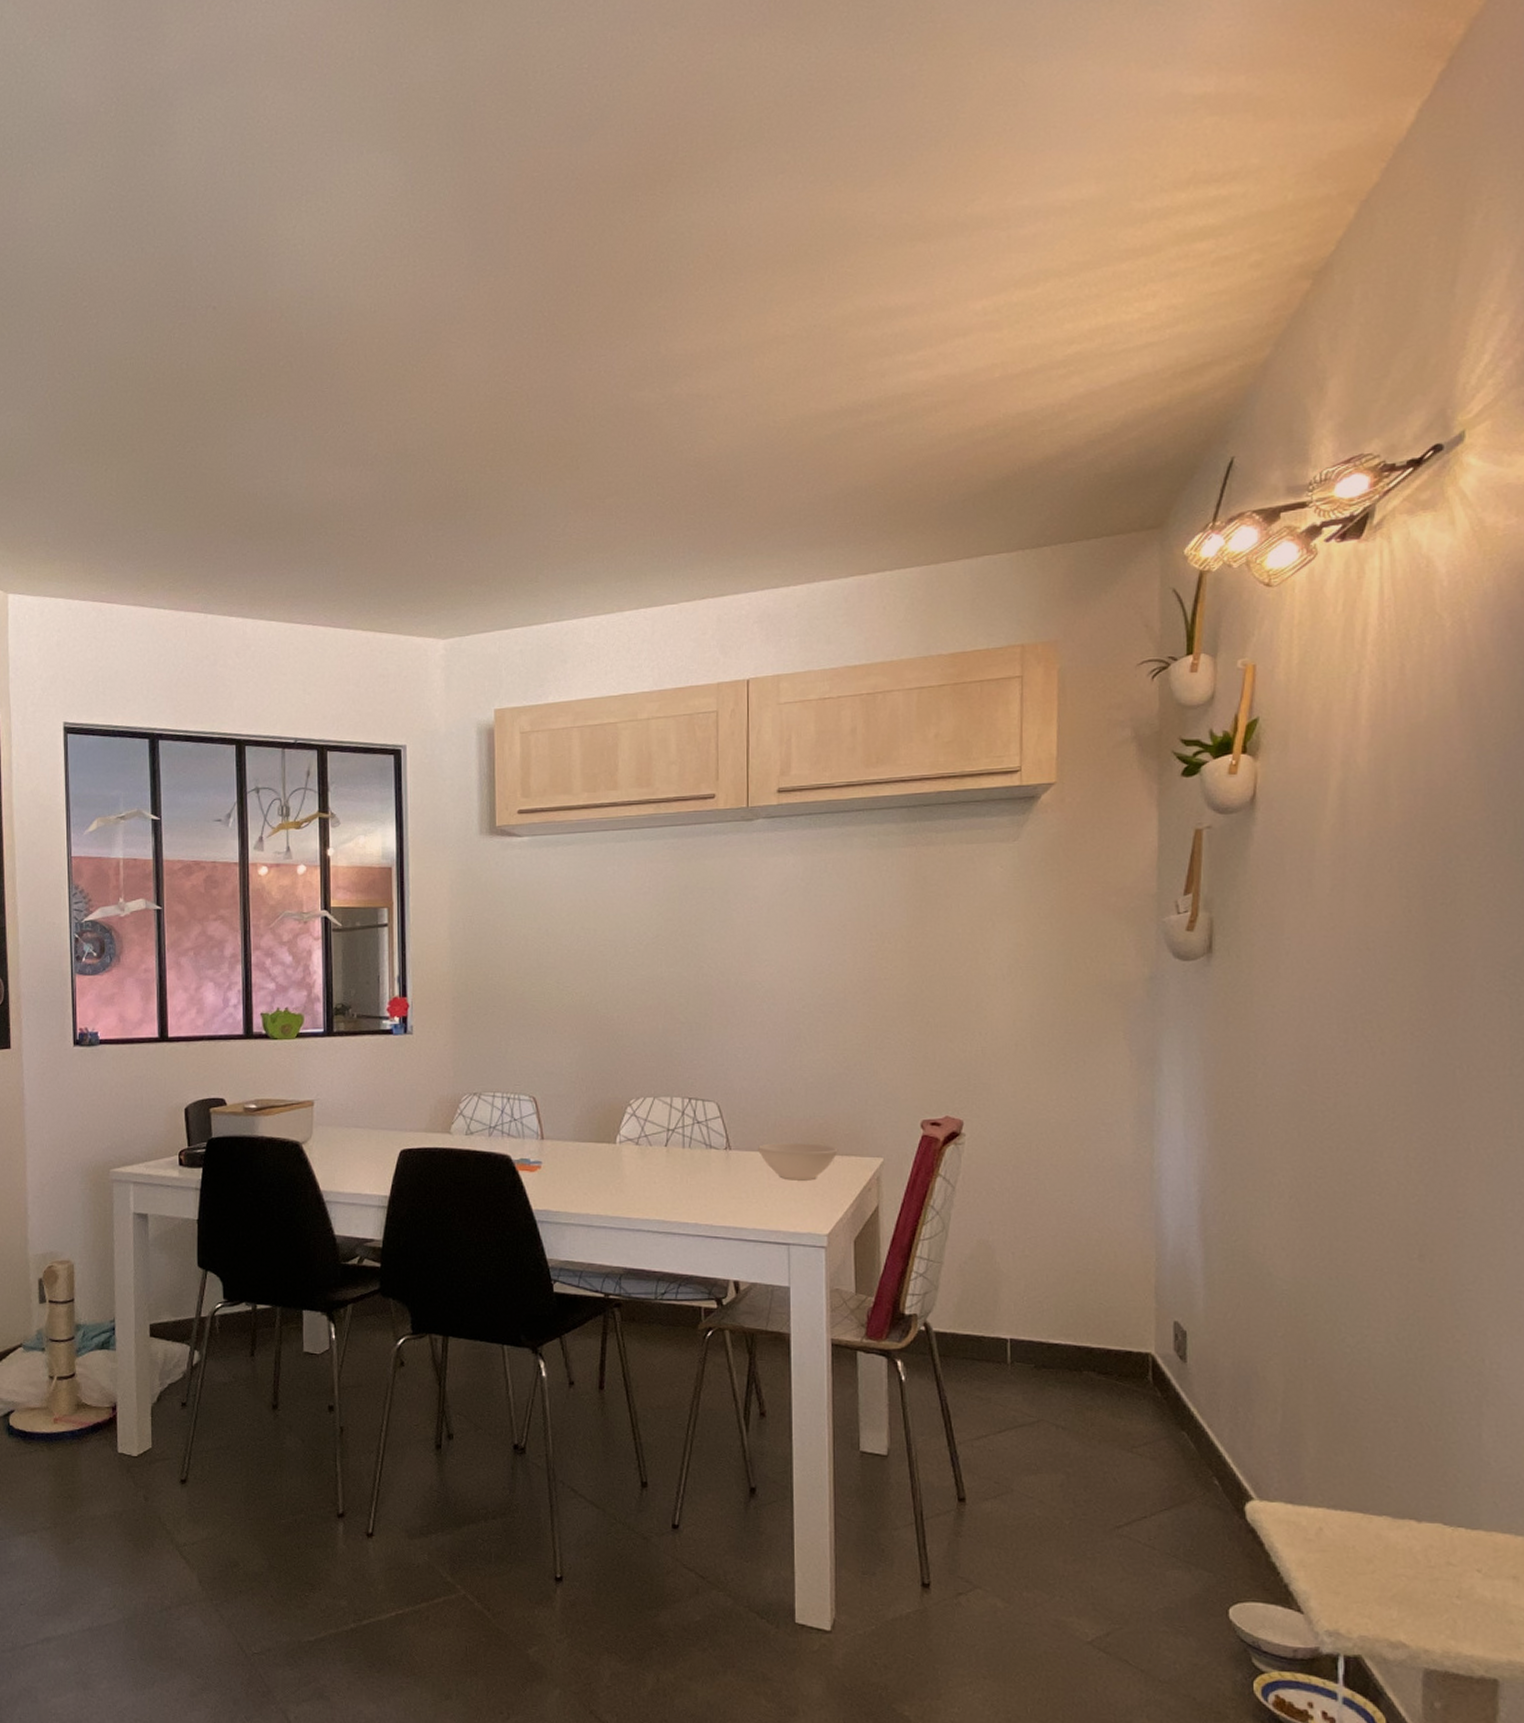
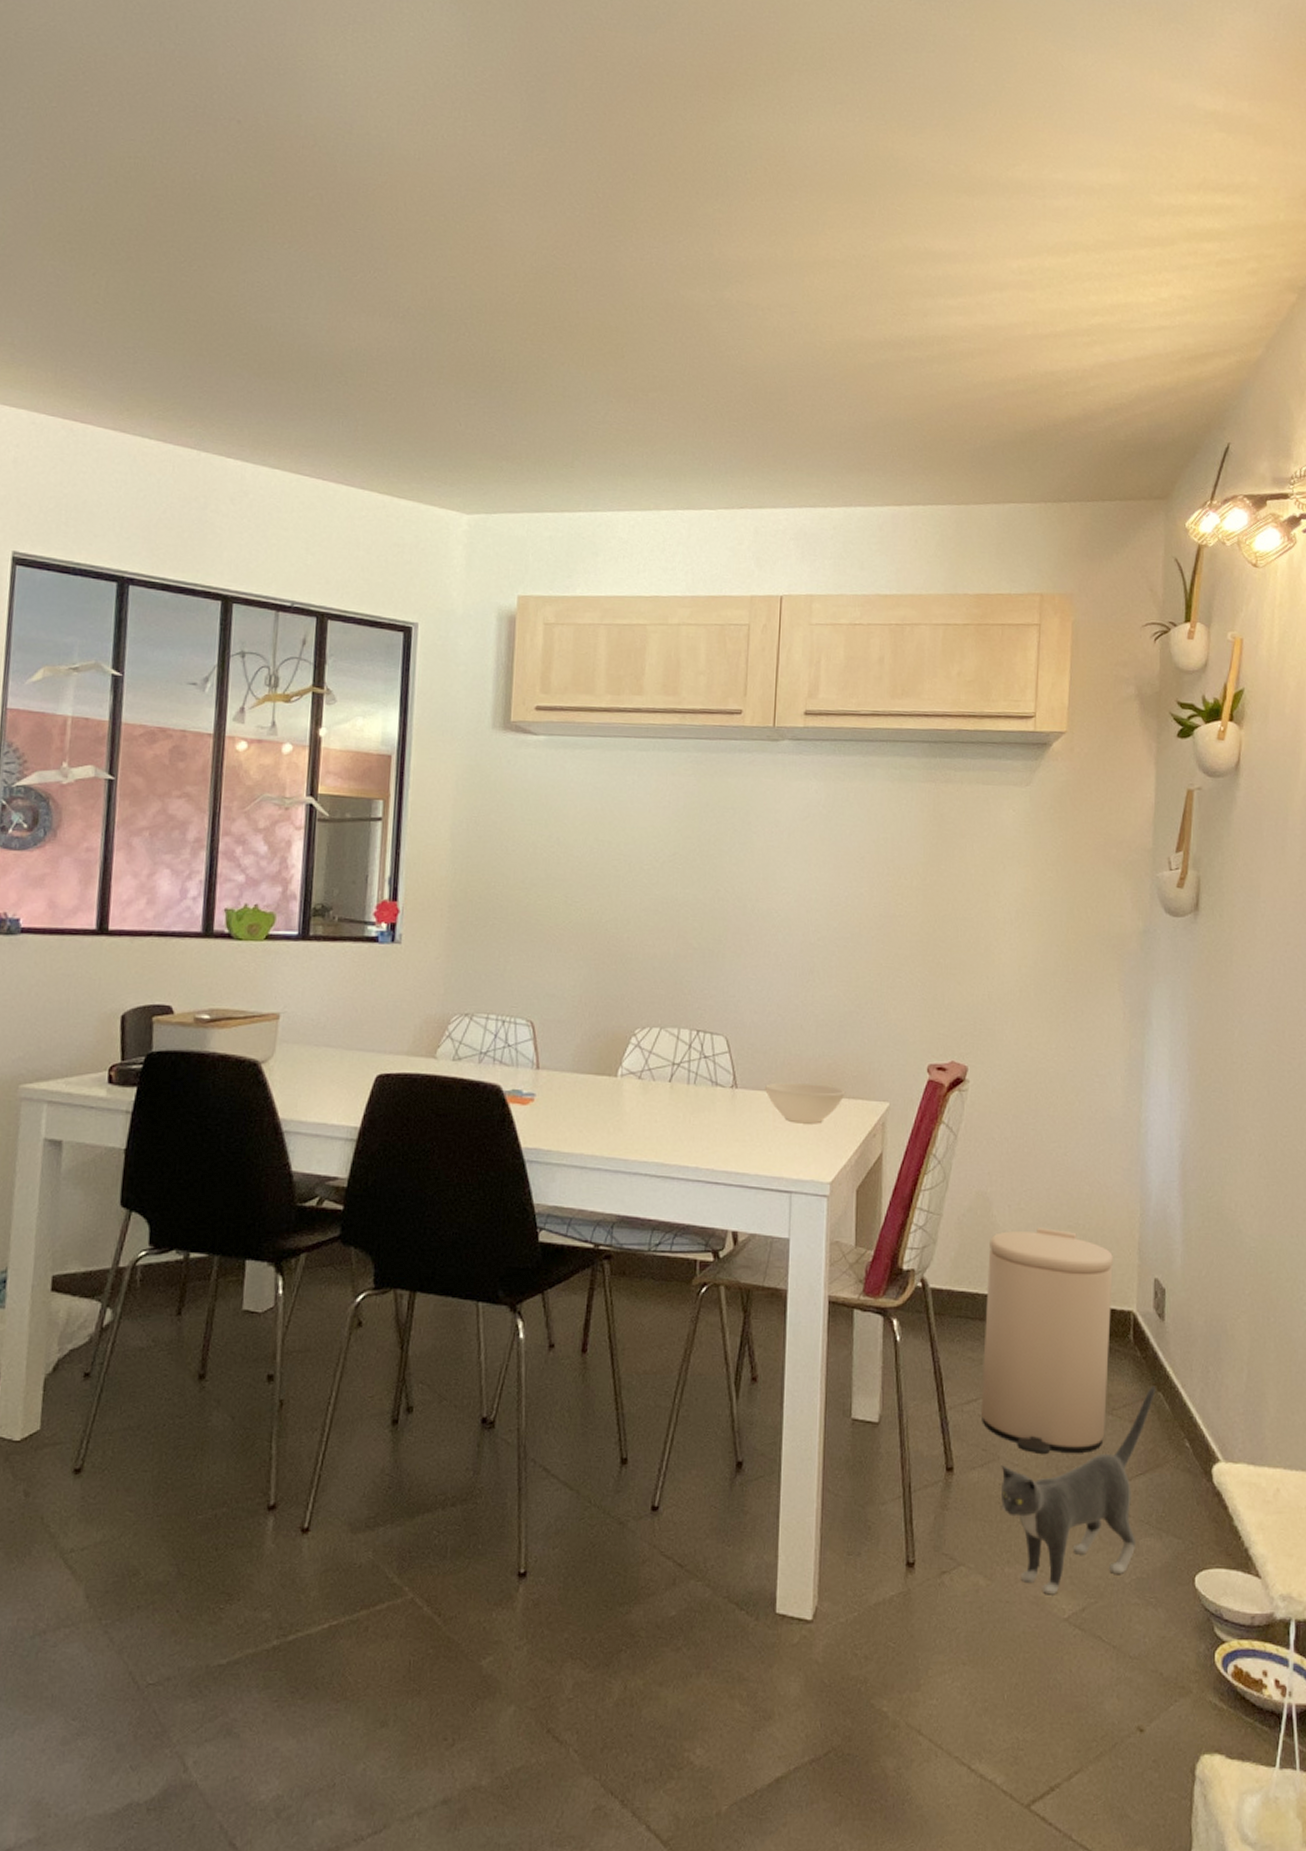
pedal bin: none [991,1273,1128,1489] -> present [980,1228,1113,1455]
cat: none [1015,1425,1180,1620] -> present [1001,1385,1156,1595]

